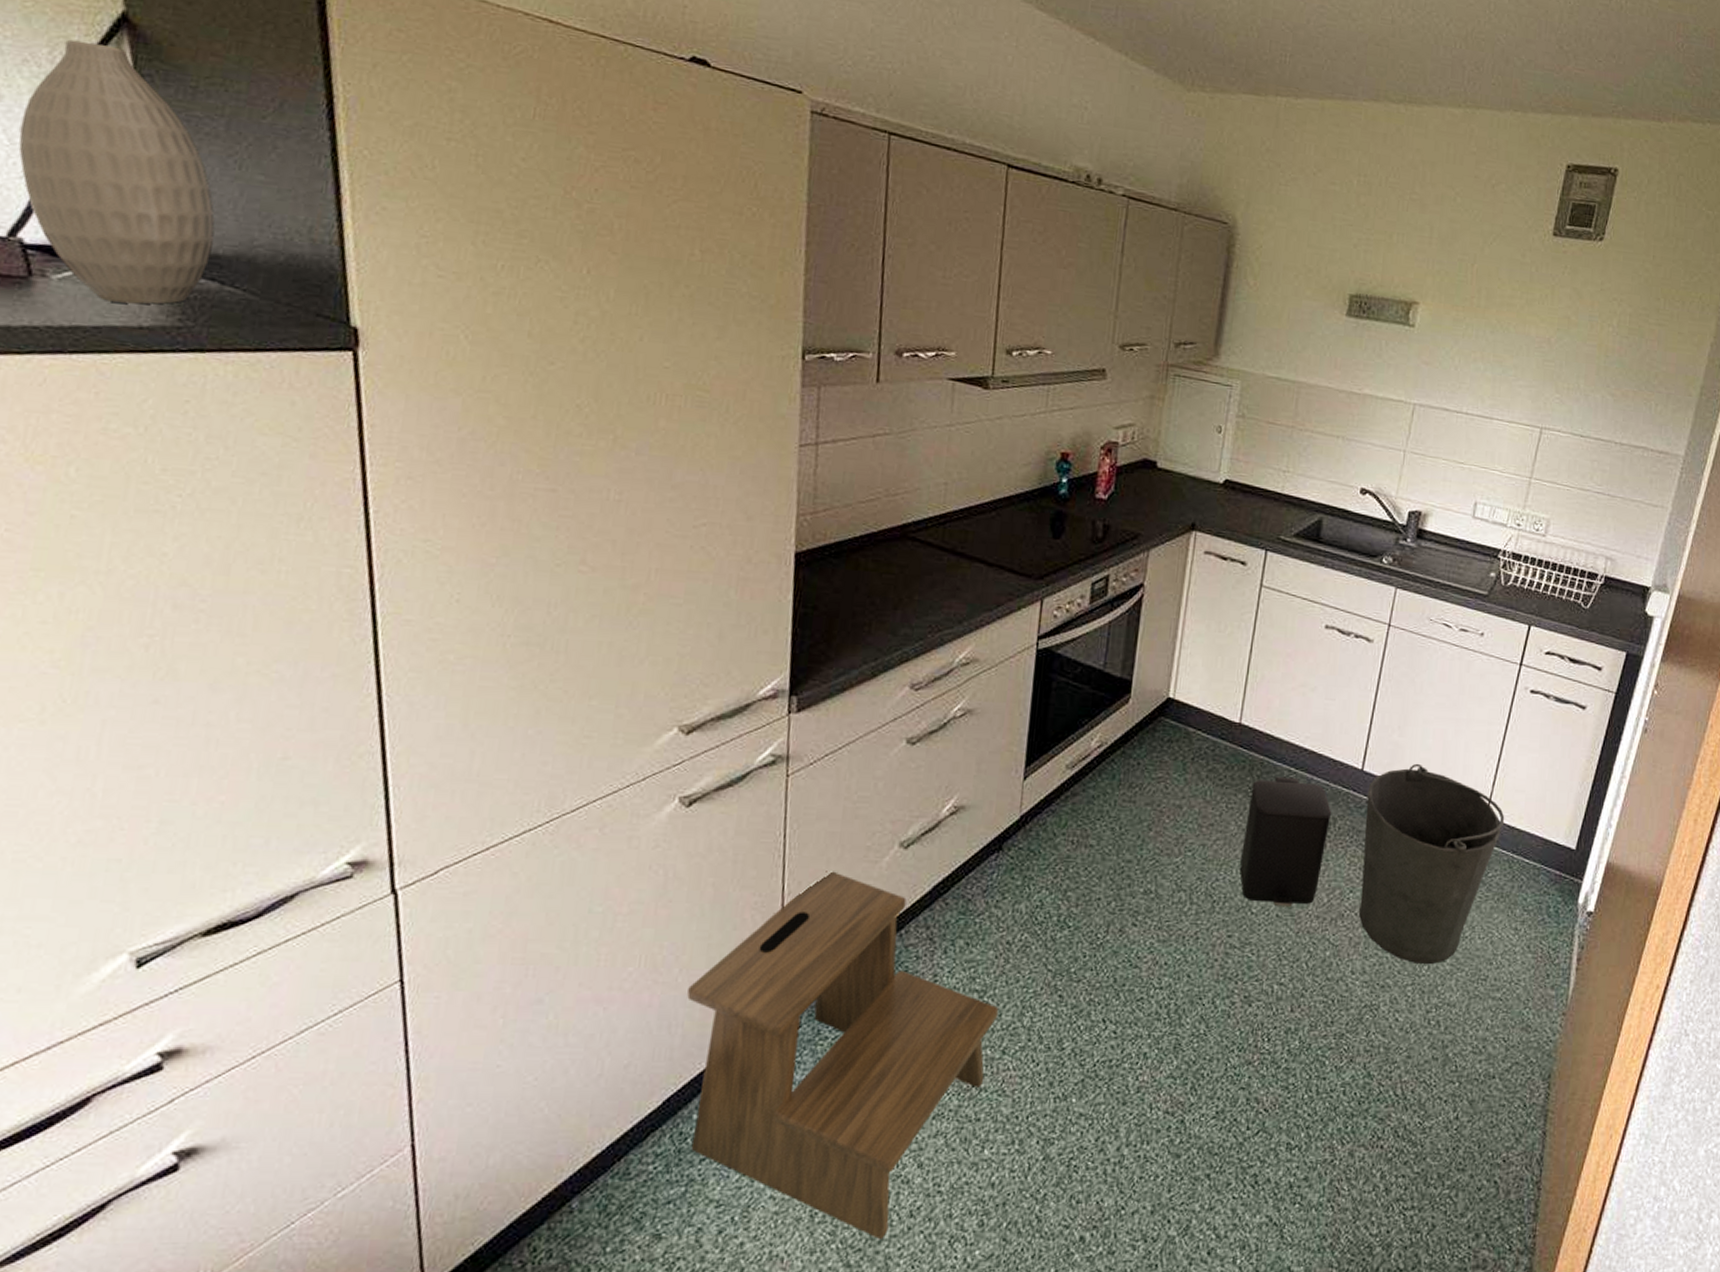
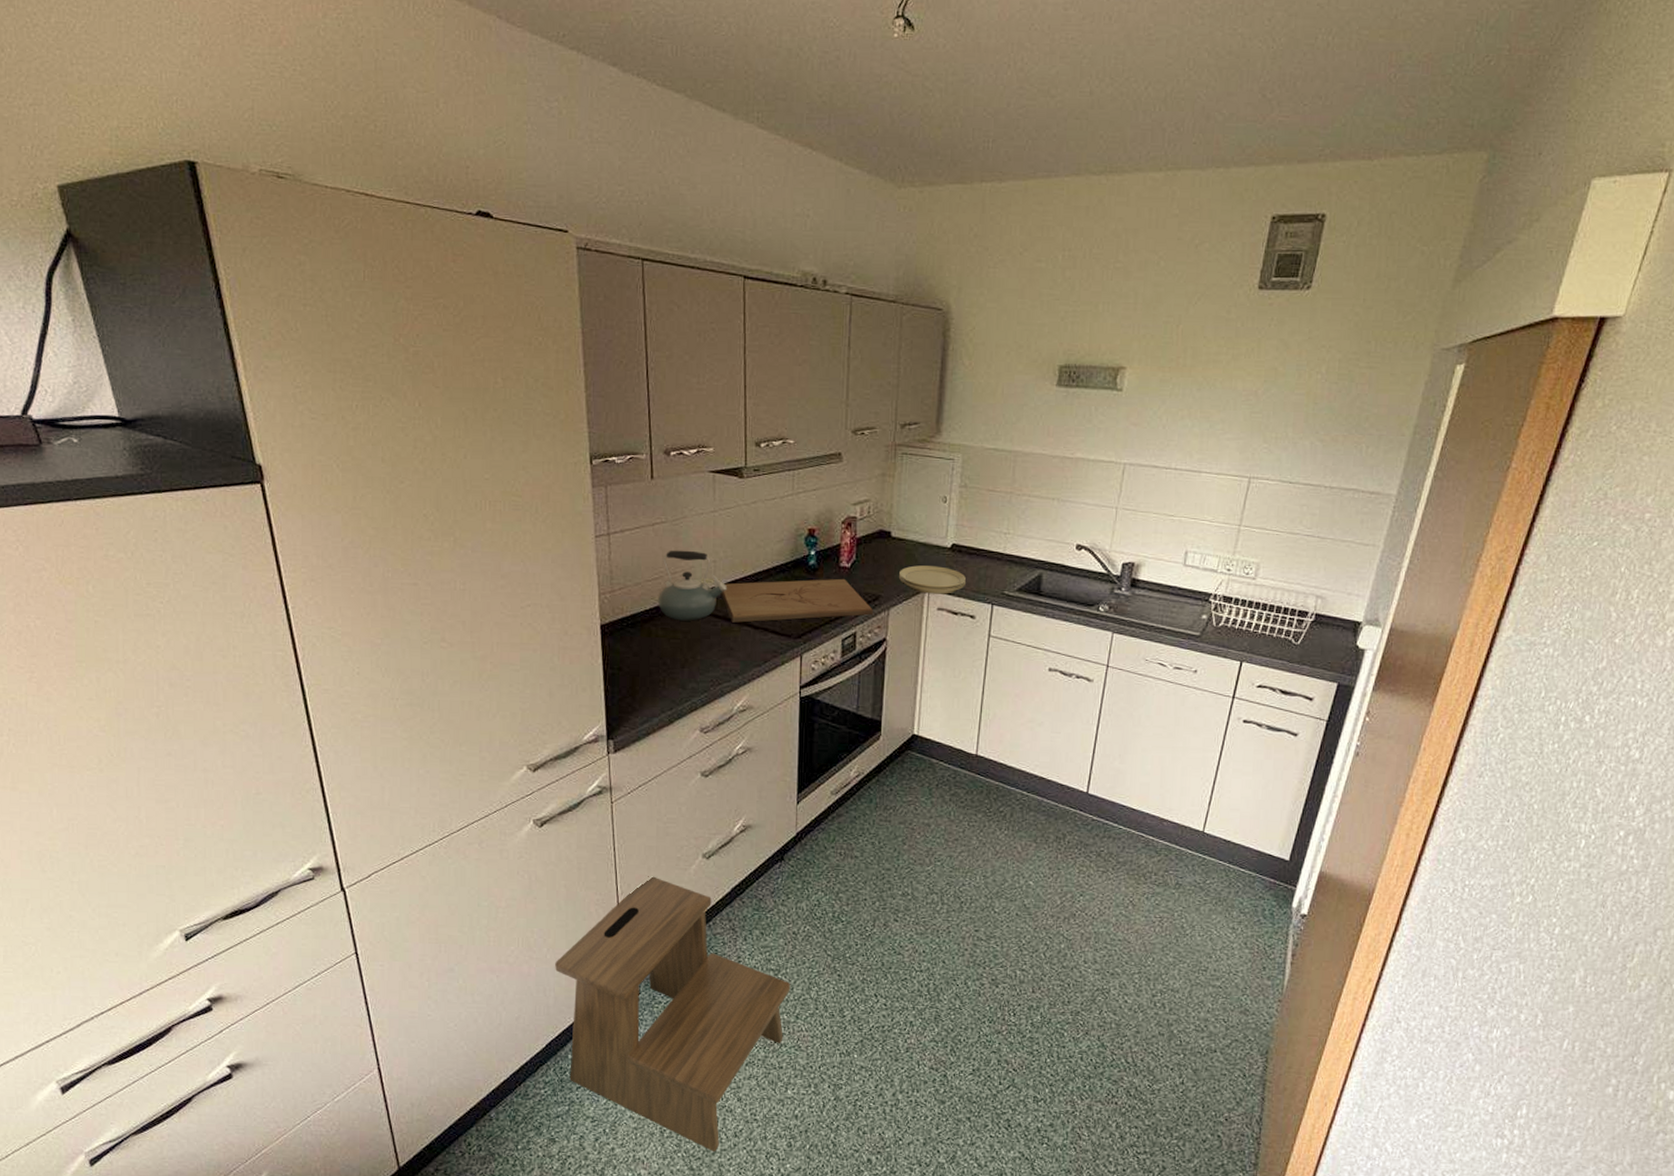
vase: present [18,39,216,305] -> none [16,256,155,459]
kettle: none [871,467,958,554] -> present [658,550,727,621]
cutting board: none [950,510,1132,558] -> present [720,578,874,623]
plate: none [1162,501,1239,536] -> present [898,565,967,594]
pedal bin: present [1240,776,1332,908] -> none [983,799,1062,908]
bucket: present [1359,763,1505,964] -> none [1089,786,1221,956]

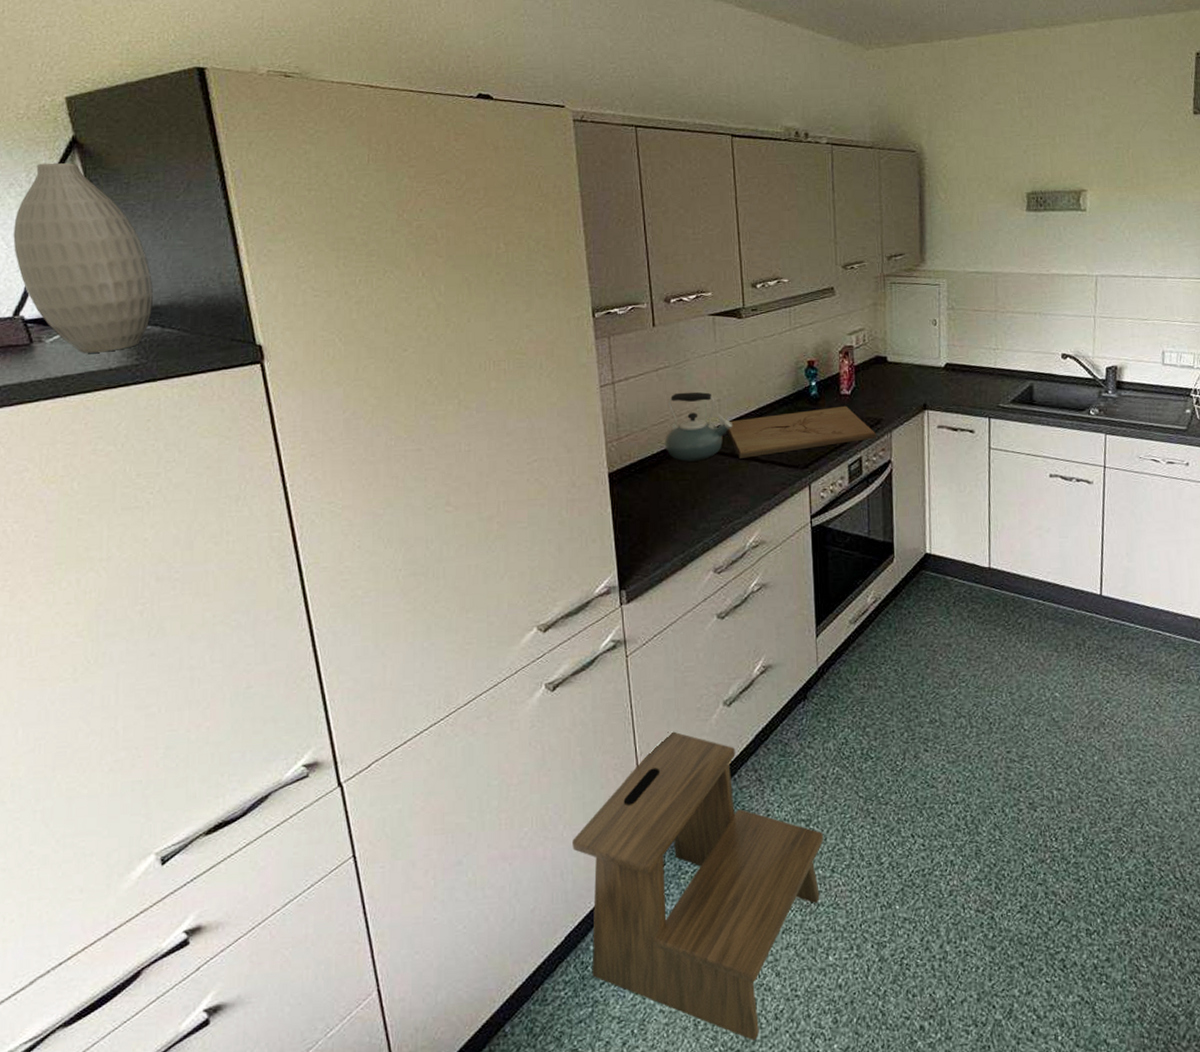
vase: none [16,256,155,459] -> present [13,163,154,353]
plate: present [898,565,967,594] -> none [897,385,963,413]

